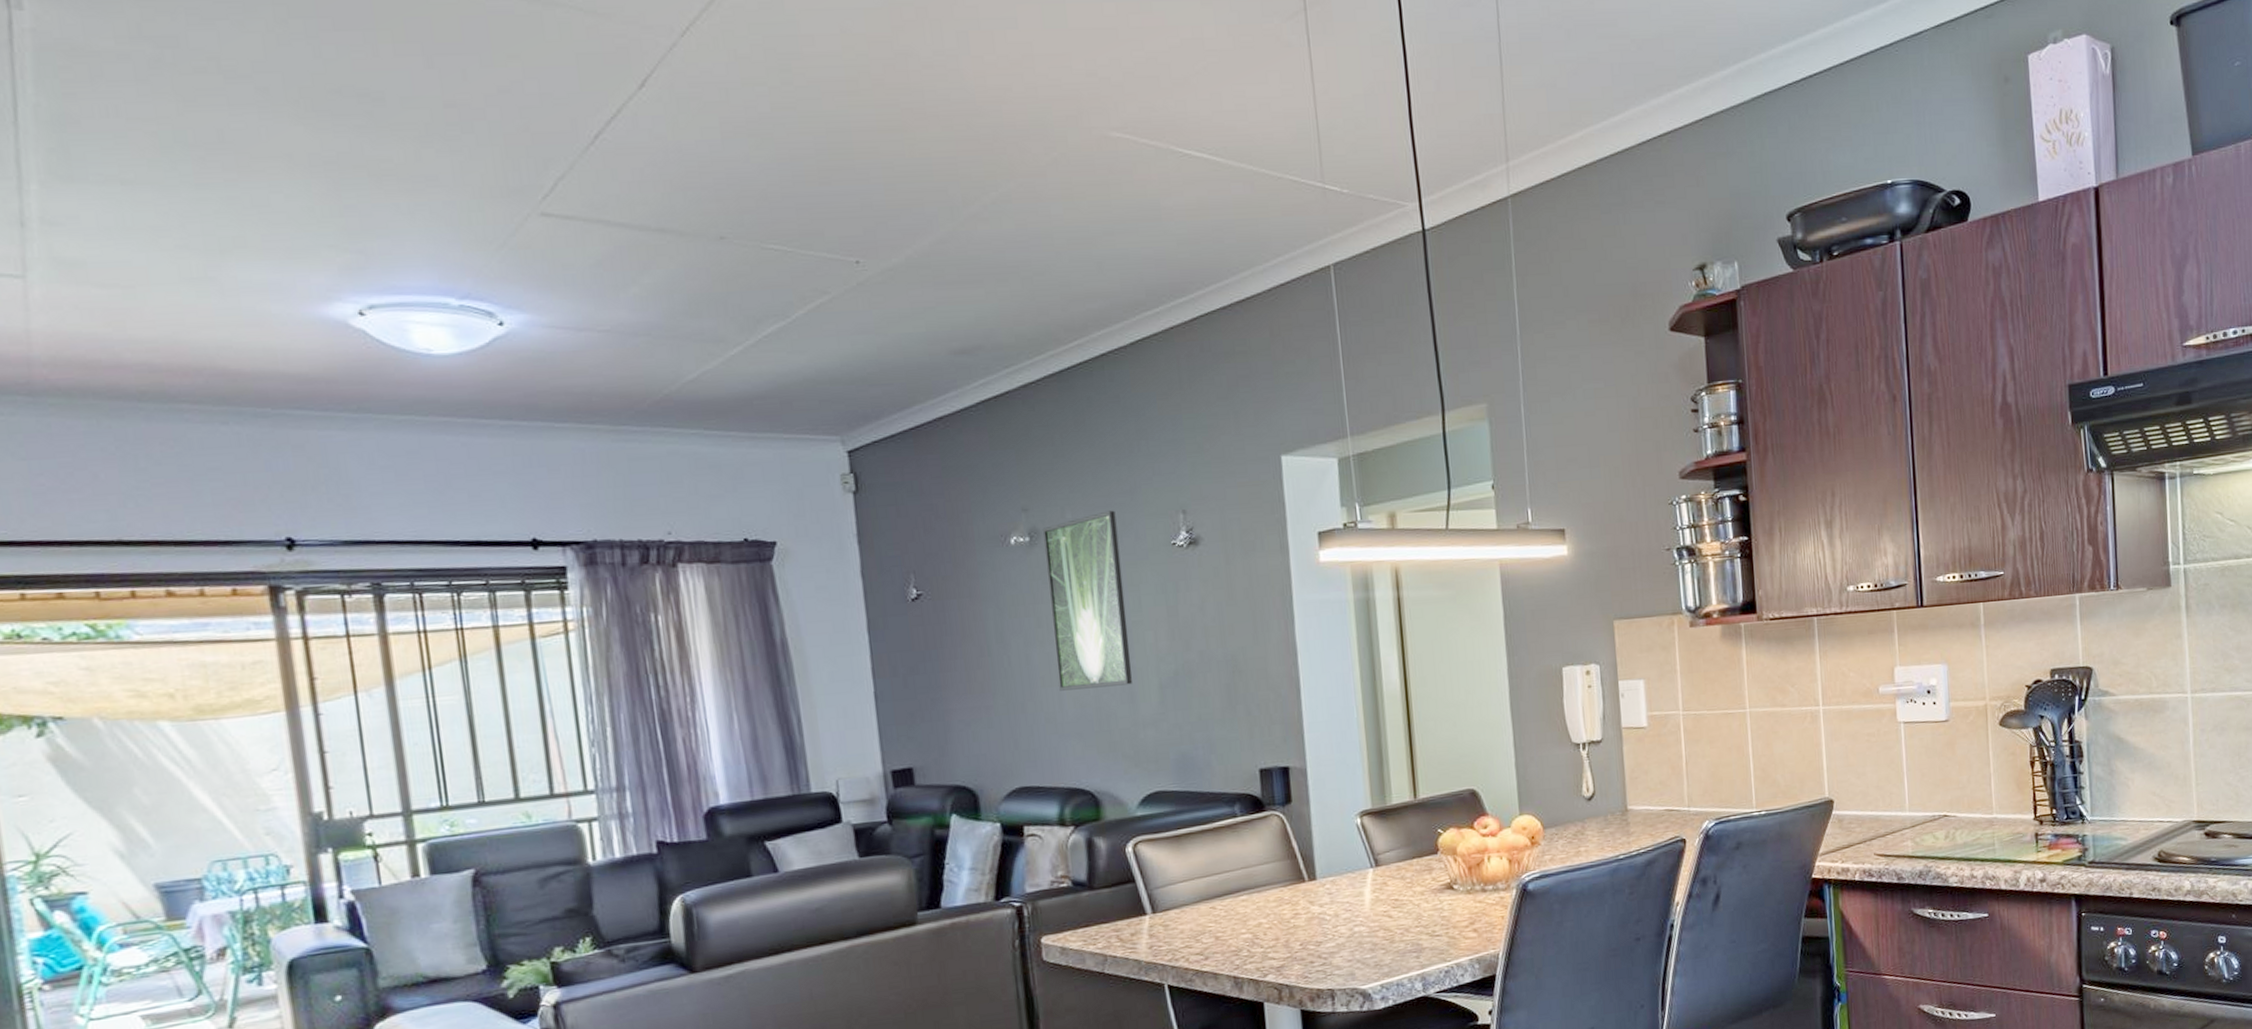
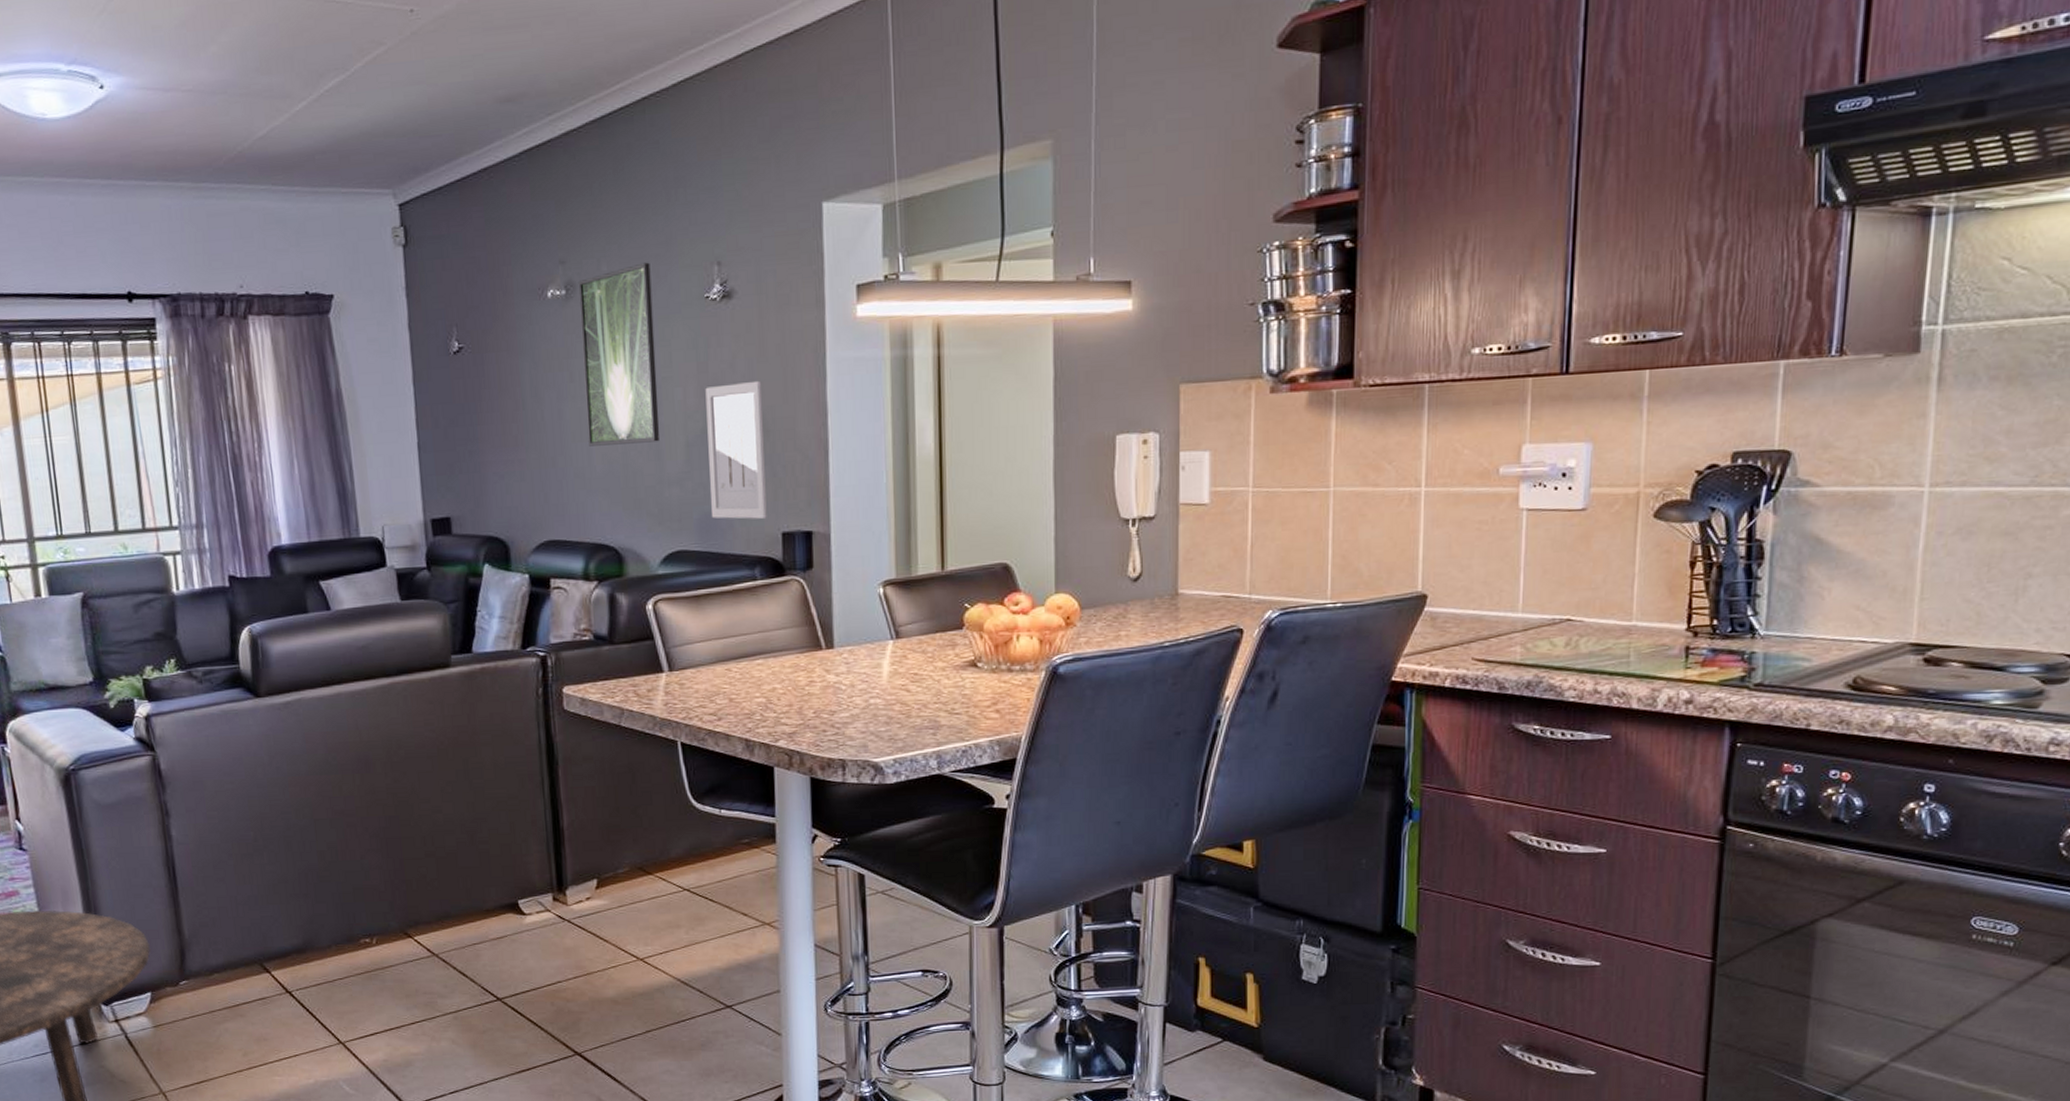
wall art: none [1176,623,1244,758] -> present [705,380,767,519]

